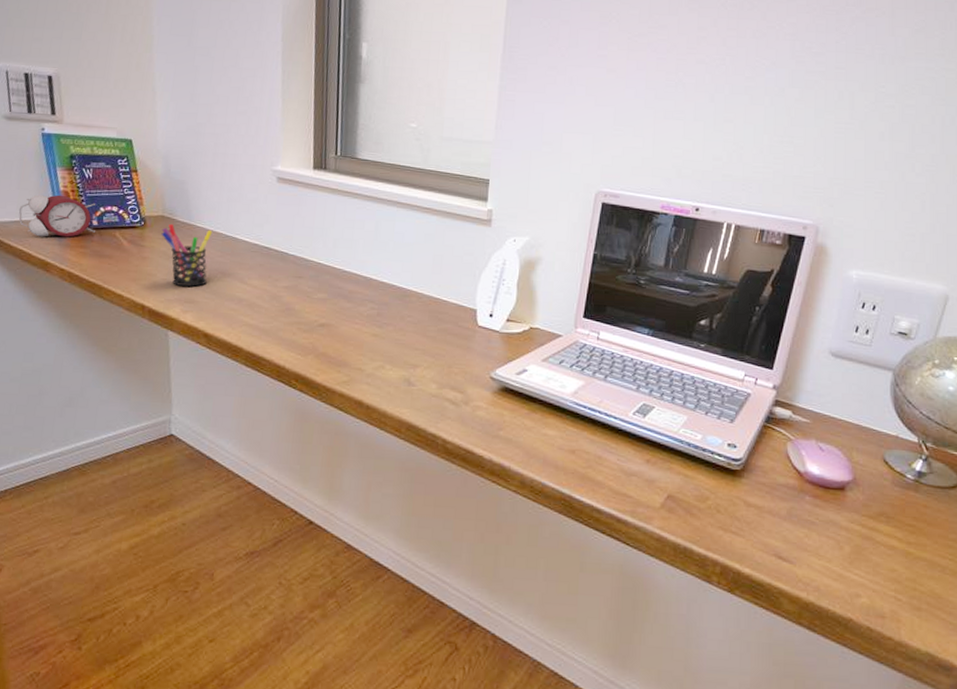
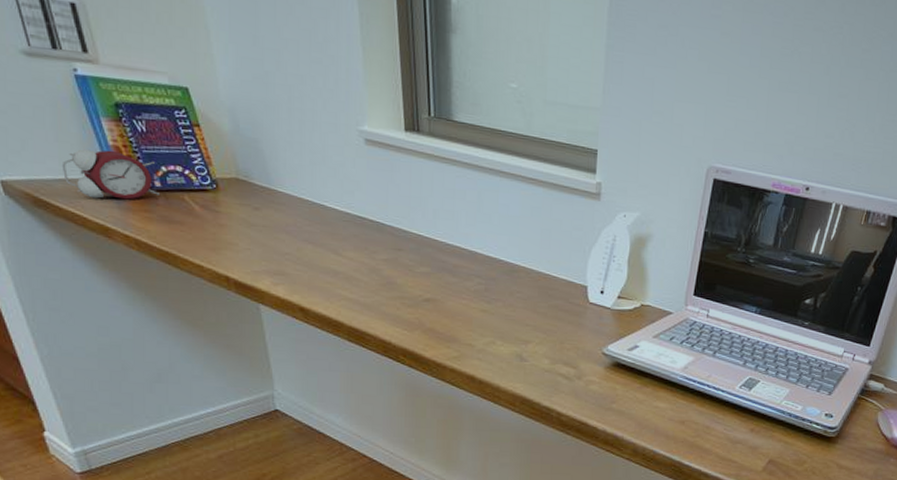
pen holder: present [161,223,213,287] -> none [238,187,297,258]

